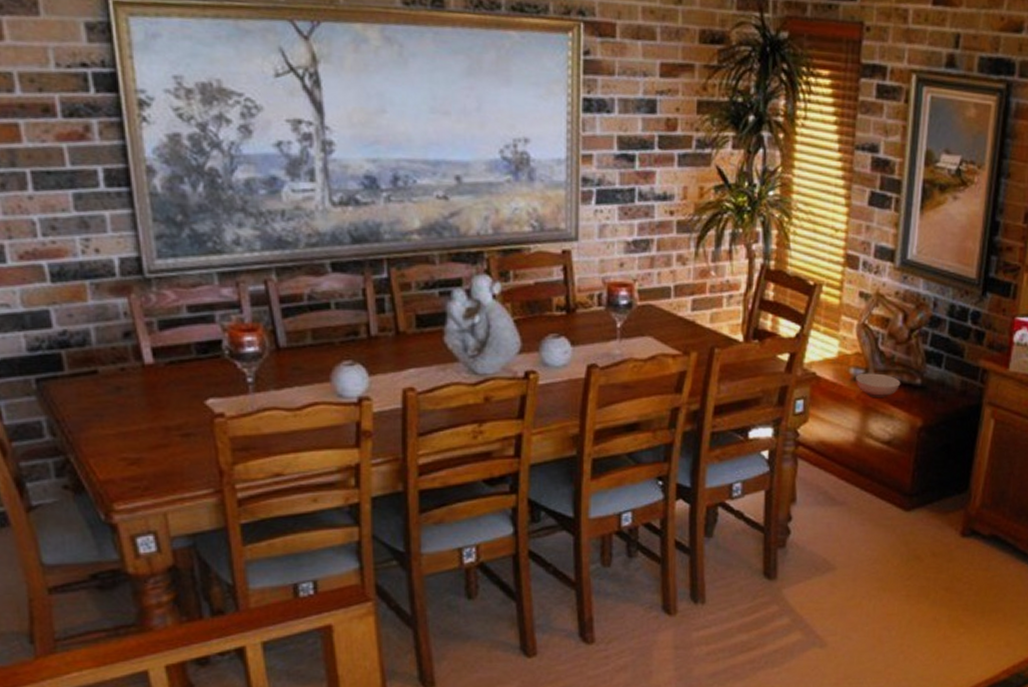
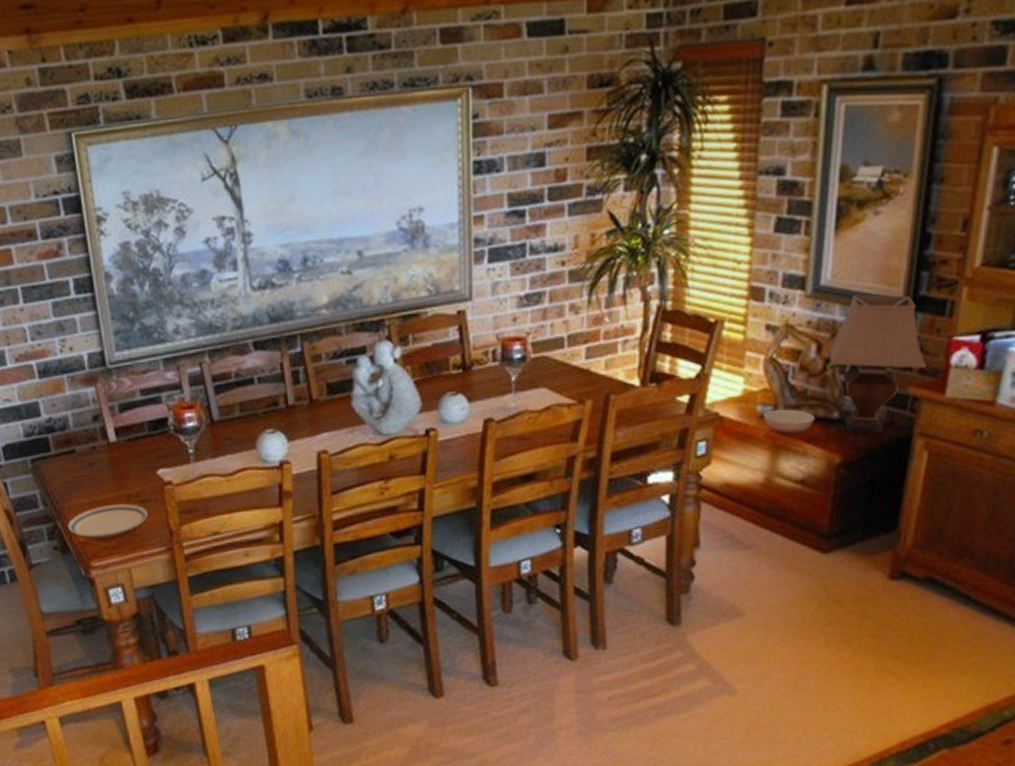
plate: none [83,437,192,479] -> present [67,504,148,540]
table lamp: none [912,272,994,400] -> present [827,295,926,433]

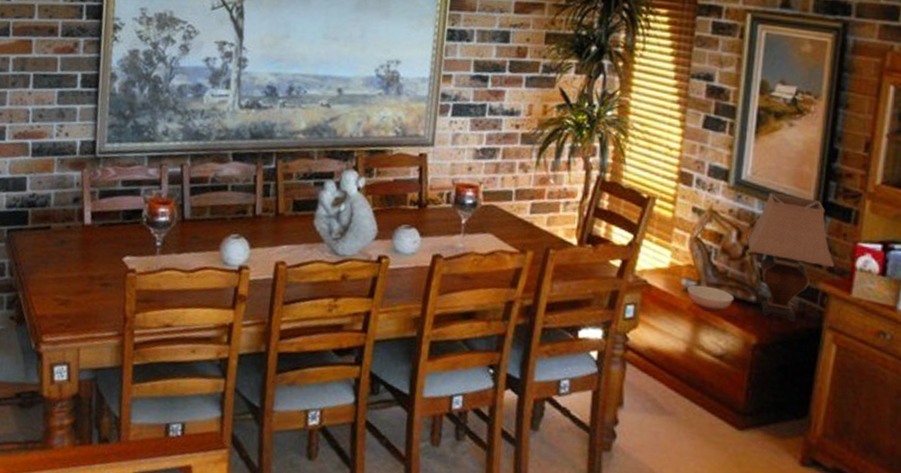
plate: present [67,504,148,540] -> none [28,283,107,317]

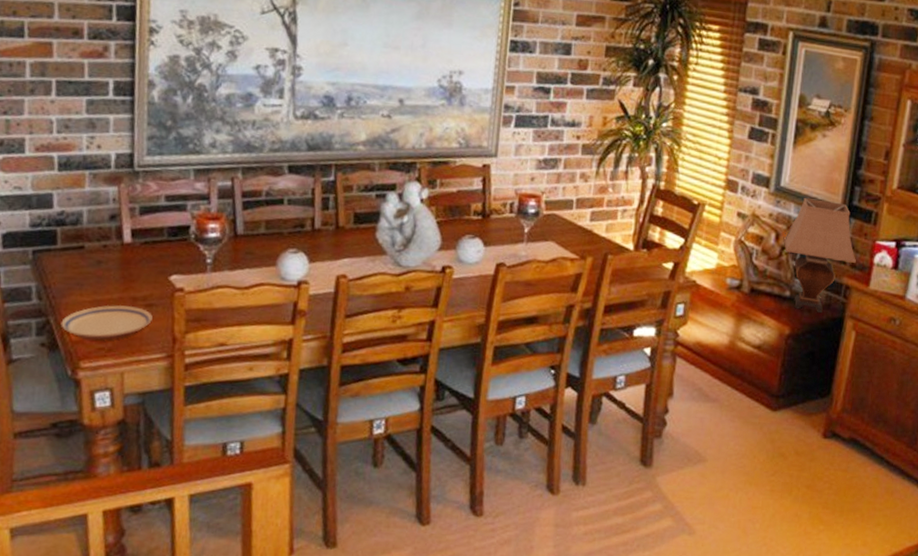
plate: none [28,283,107,317] -> present [61,305,153,341]
bowl: present [687,285,735,312] -> none [731,283,772,307]

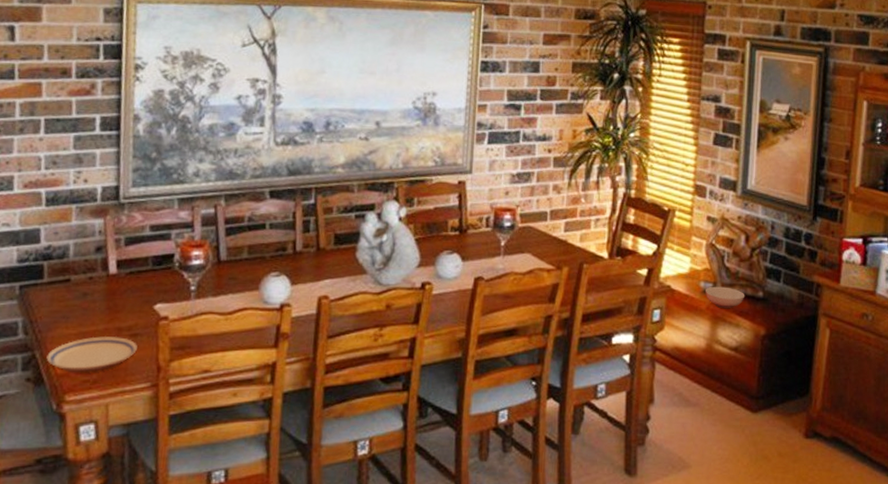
bowl: none [731,283,772,307] -> present [706,286,745,309]
table lamp: present [783,198,856,313] -> none [753,200,825,311]

